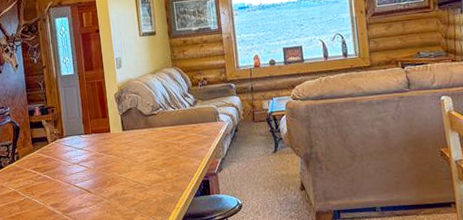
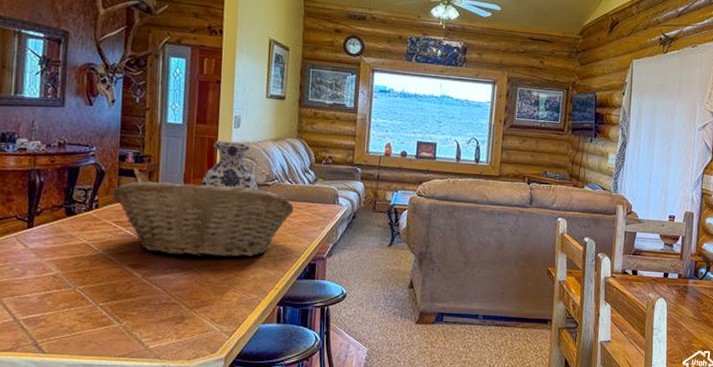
fruit basket: none [27,119,181,191] -> present [112,181,294,257]
vase: none [97,80,147,126] -> present [200,140,259,190]

